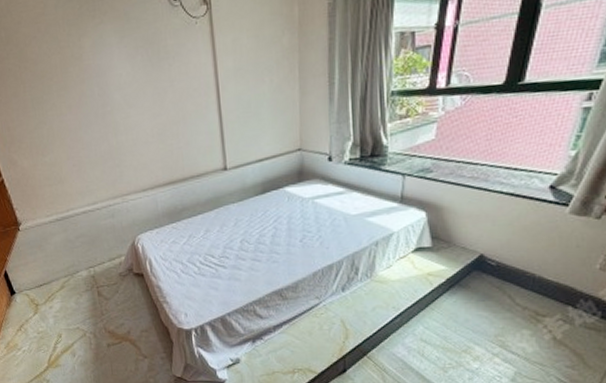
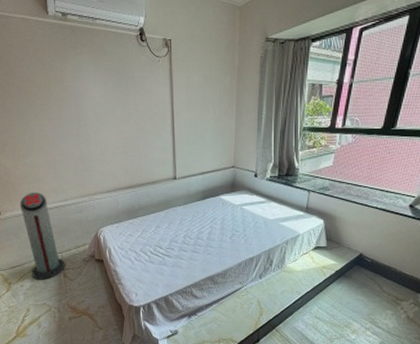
air purifier: none [41,196,99,300] -> present [19,193,65,280]

